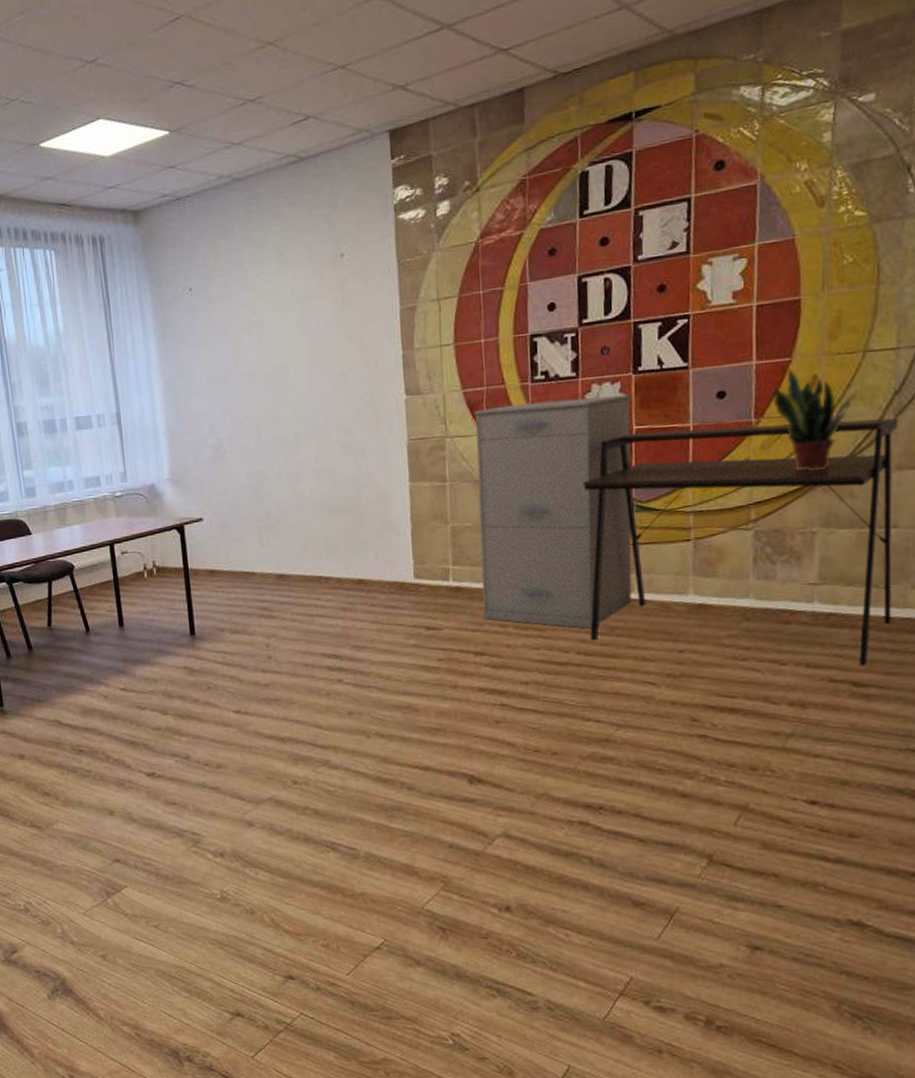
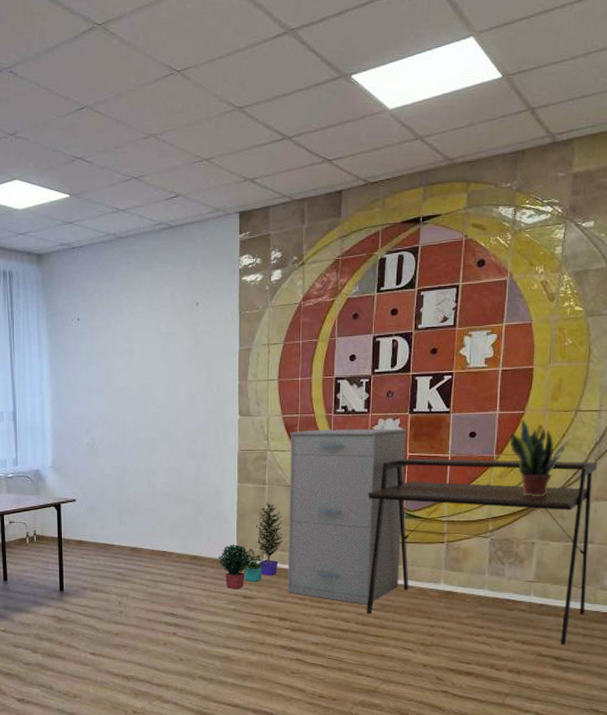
potted plant: none [389,503,475,619] -> present [218,501,284,589]

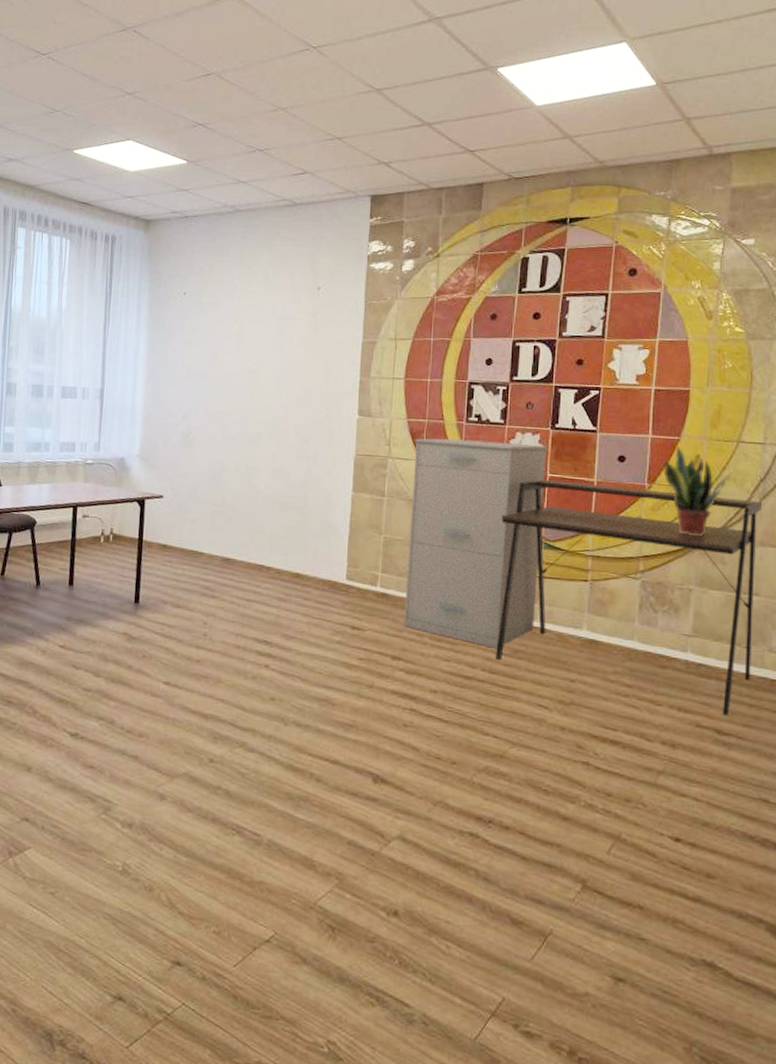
potted plant: present [218,501,284,589] -> none [324,516,403,618]

